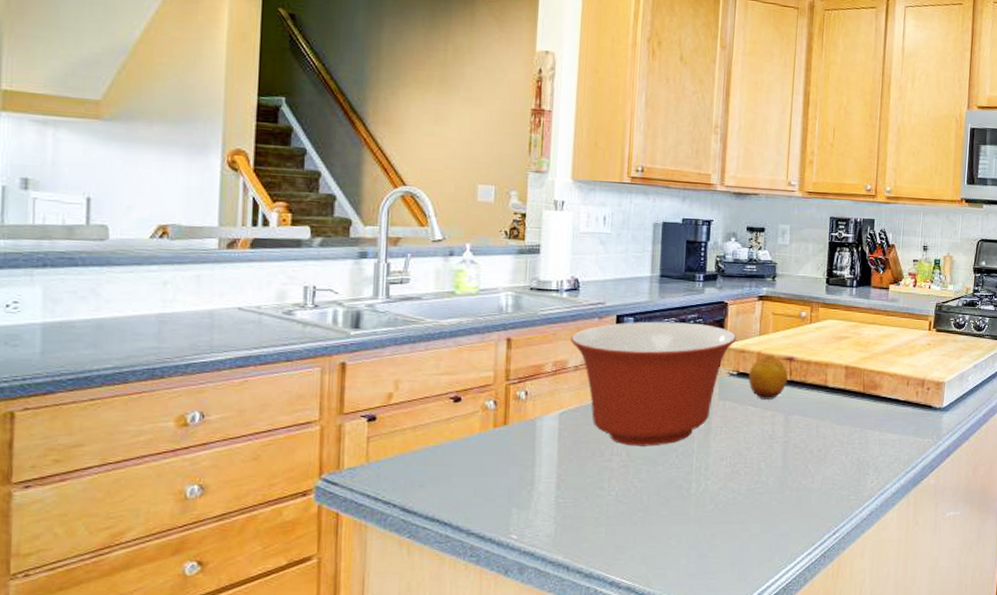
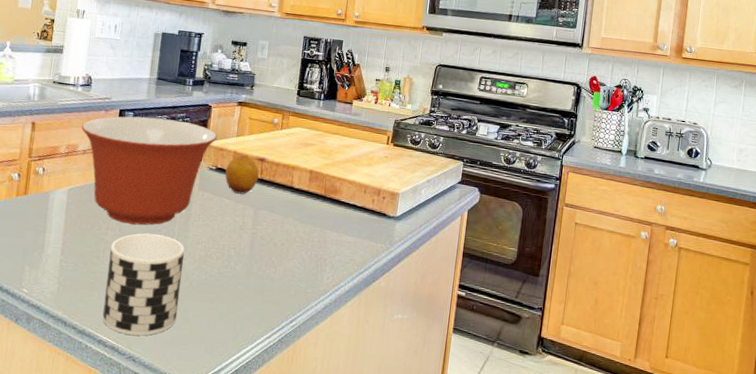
cup: none [613,455,706,571] -> present [102,233,185,336]

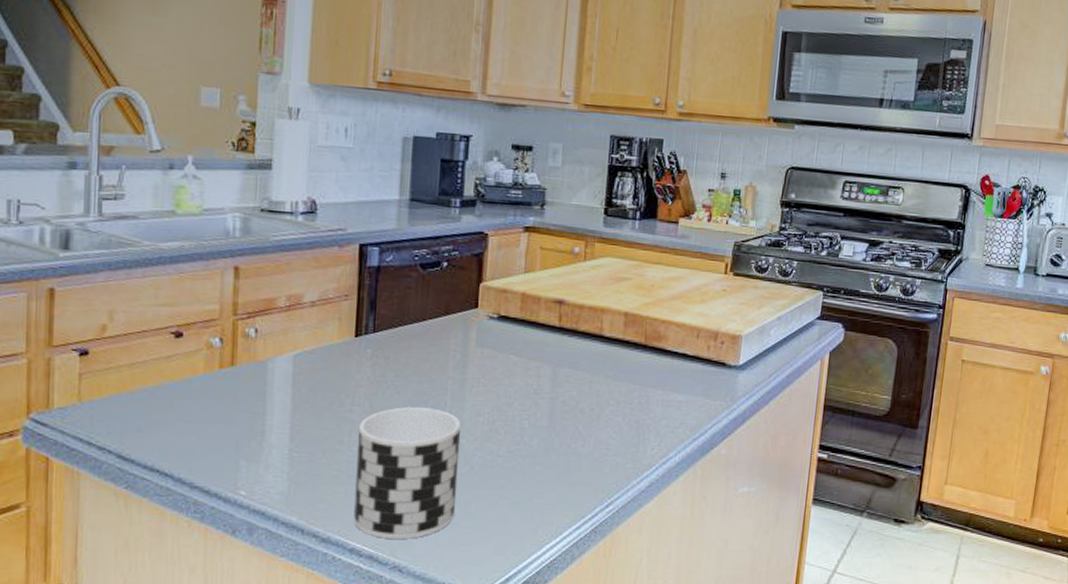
mixing bowl: present [81,116,218,225] -> none [305,252,499,397]
fruit: present [225,155,259,194] -> none [511,297,557,348]

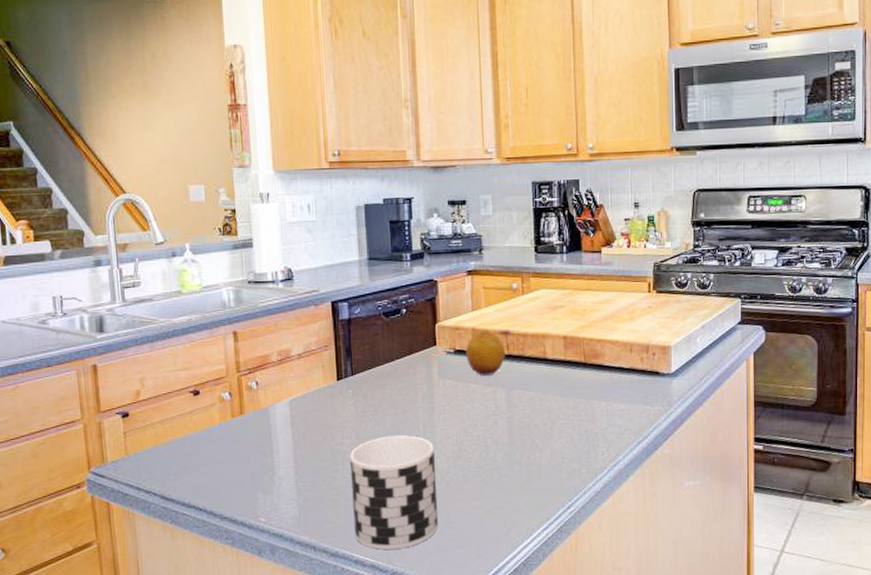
fruit: none [511,297,557,348] -> present [466,331,505,376]

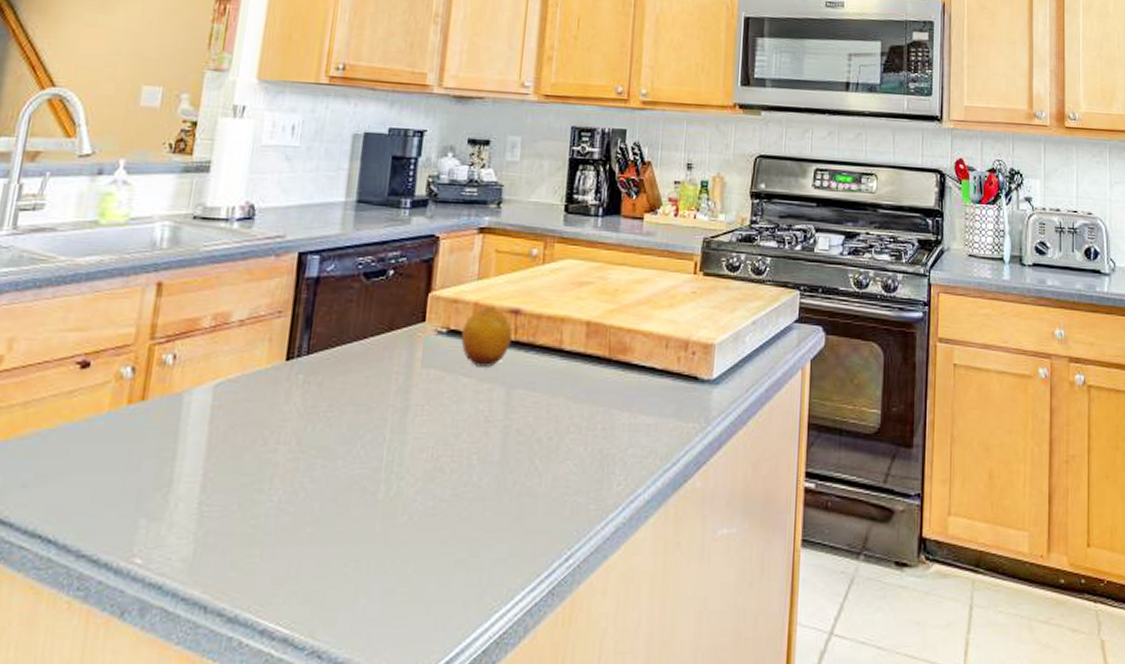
cup: present [350,435,439,550] -> none [268,444,400,614]

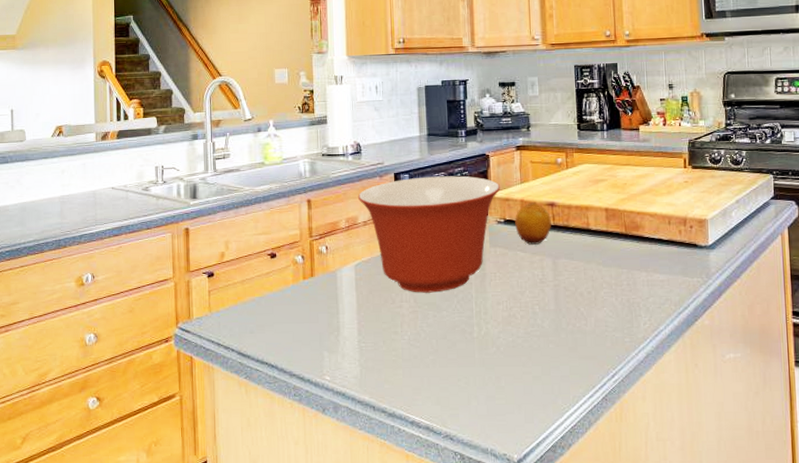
mixing bowl: none [237,260,449,431] -> present [357,176,501,293]

